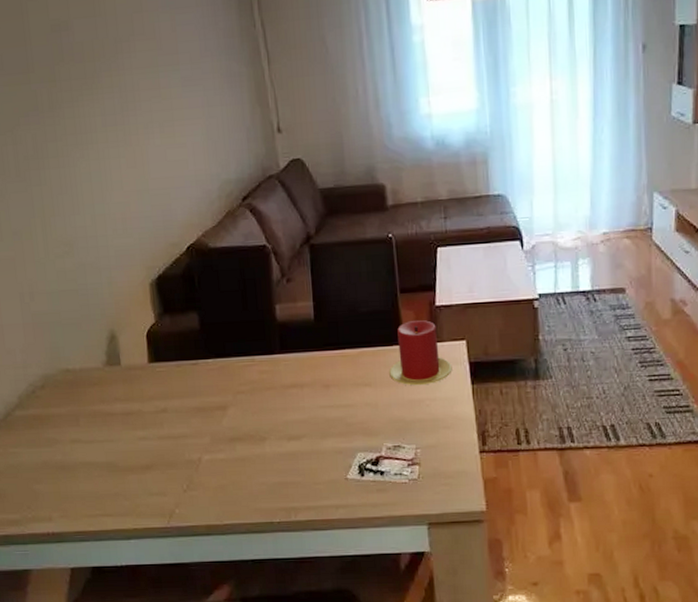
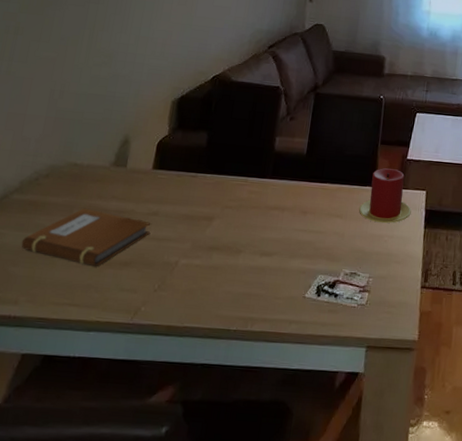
notebook: none [37,415,165,475] -> present [21,208,151,267]

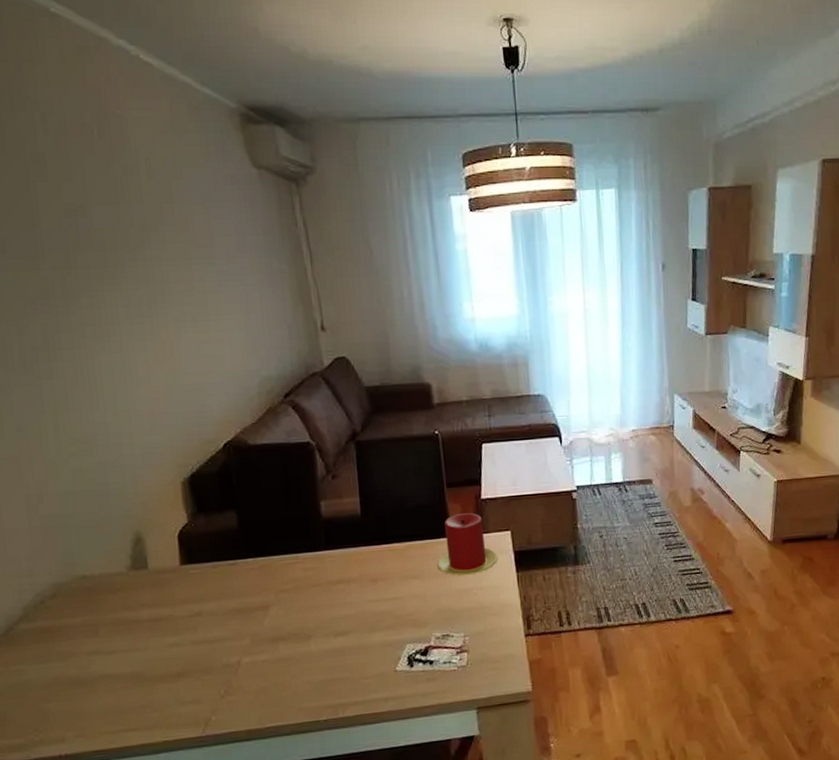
notebook: present [21,208,151,267] -> none [47,623,199,686]

